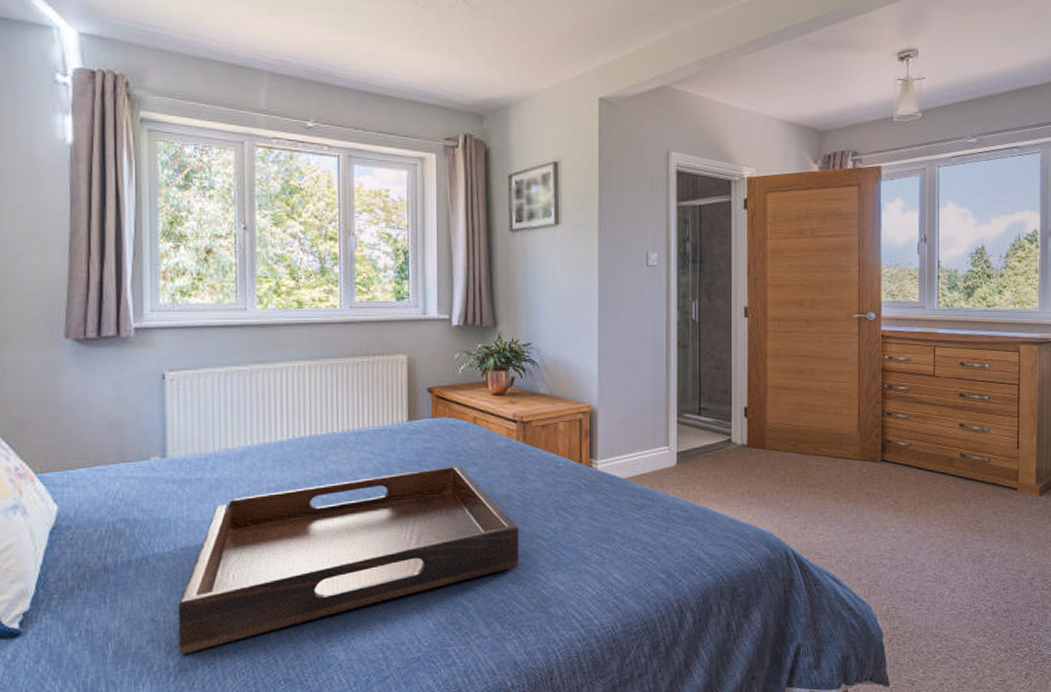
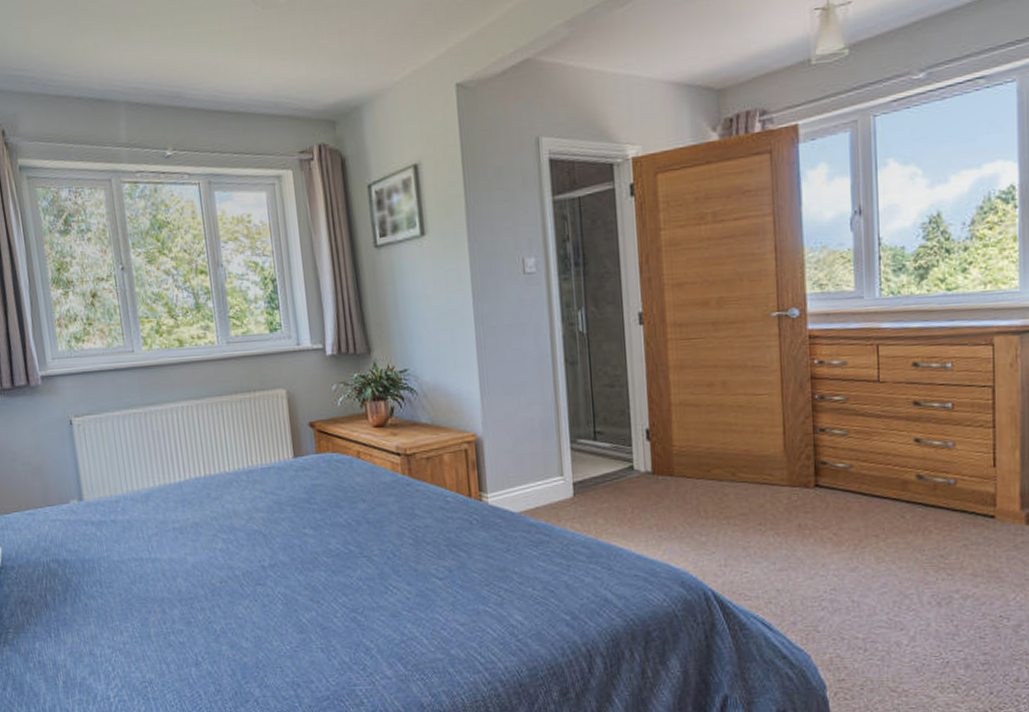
serving tray: present [178,465,520,654] -> none [110,502,416,686]

